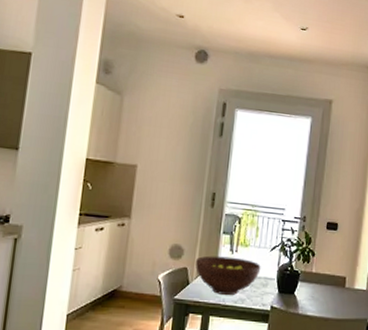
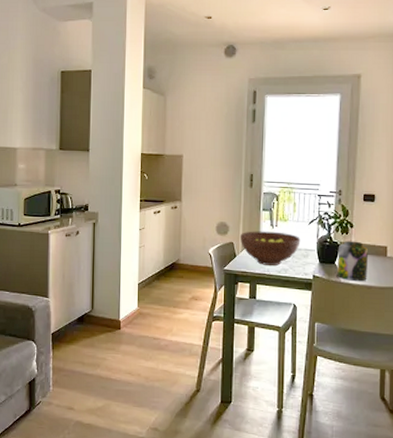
jar: none [295,270,327,313] -> present [337,241,368,282]

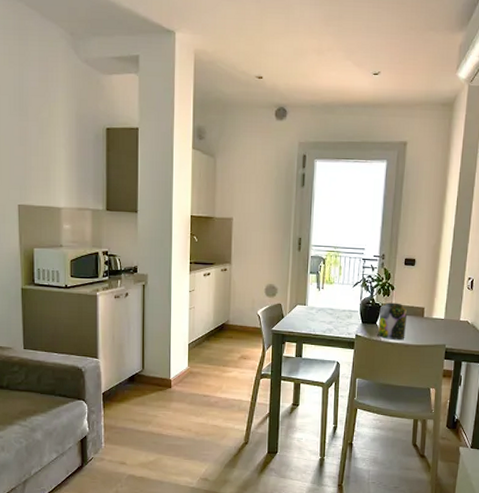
fruit bowl: present [239,231,301,266] -> none [287,293,345,326]

